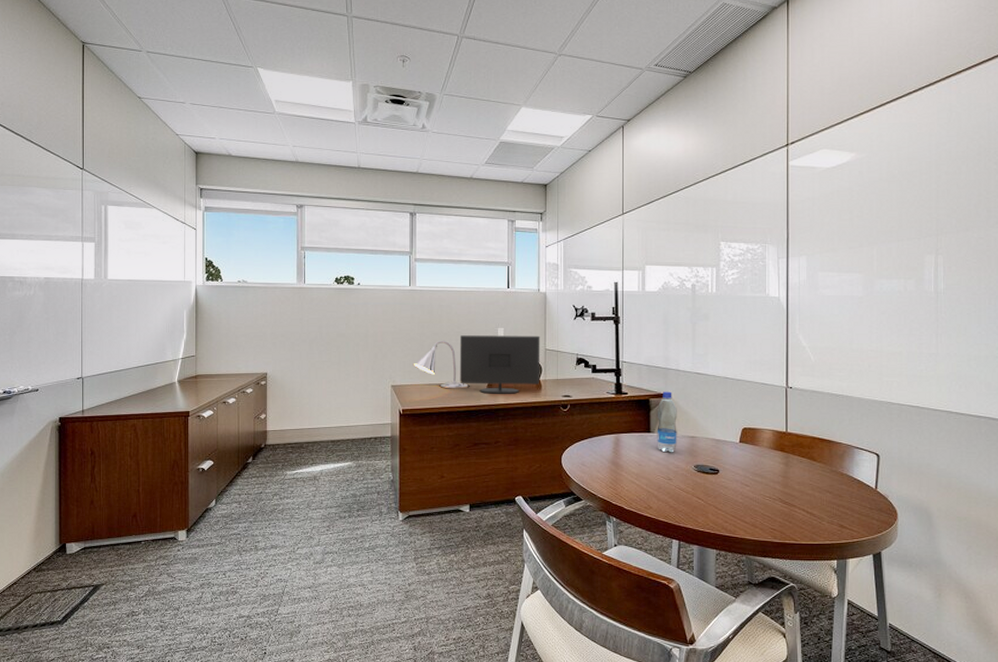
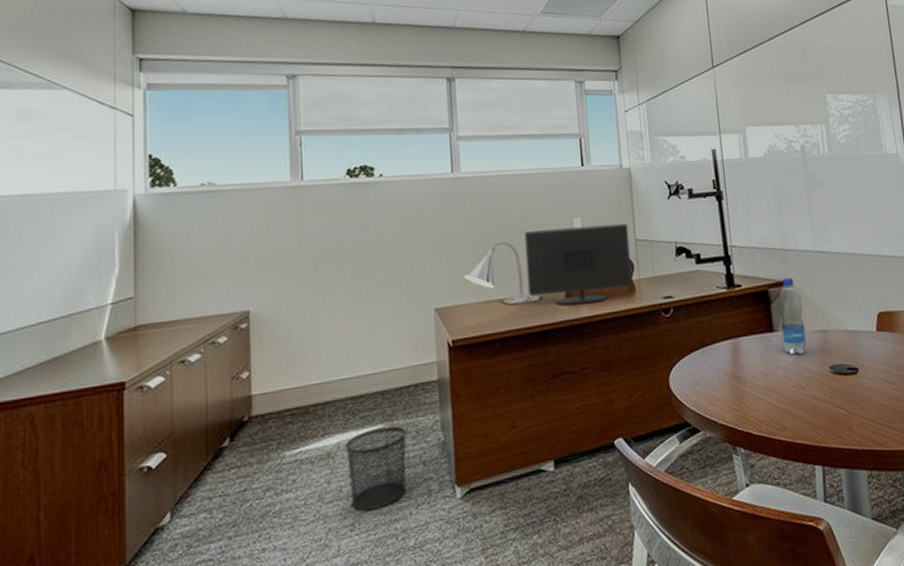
waste bin: none [326,464,367,519] -> present [344,426,407,512]

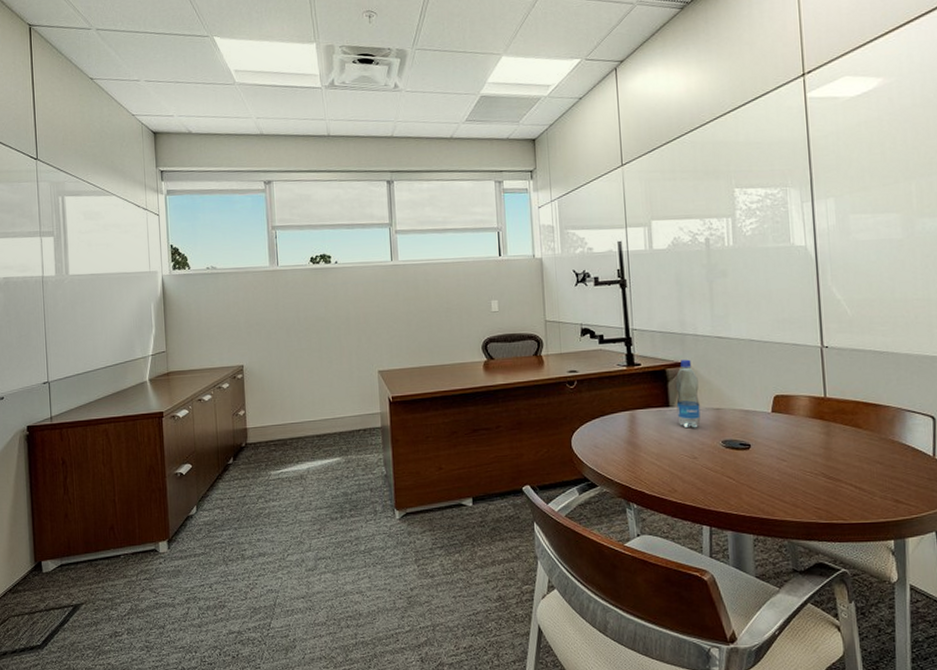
waste bin: present [344,426,407,512] -> none [313,460,358,521]
table lamp: present [463,240,542,306] -> none [400,318,464,372]
monitor: present [524,223,632,307] -> none [449,306,541,374]

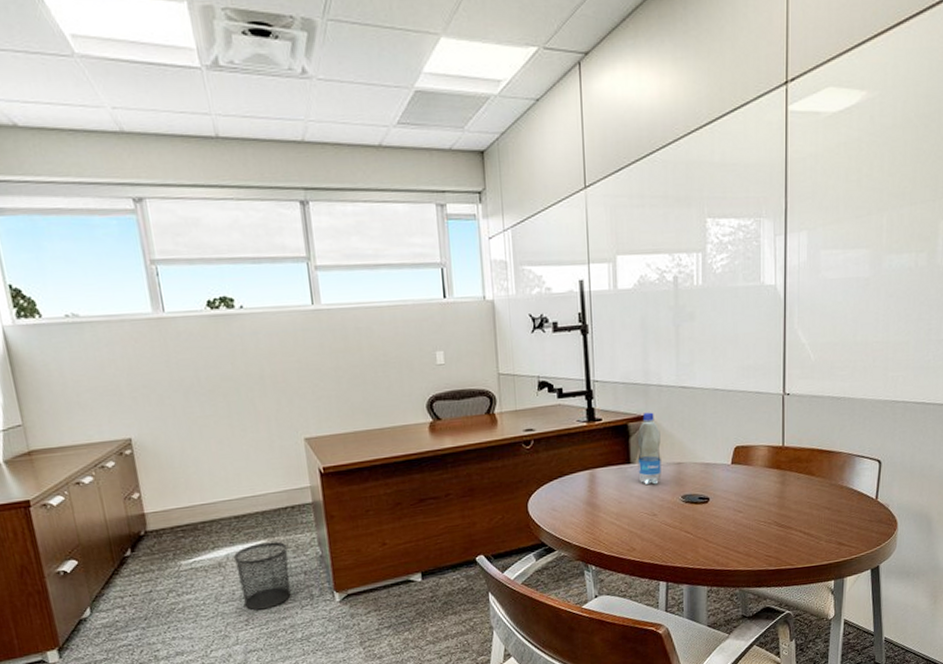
waste bin: none [313,460,358,521] -> present [233,541,291,611]

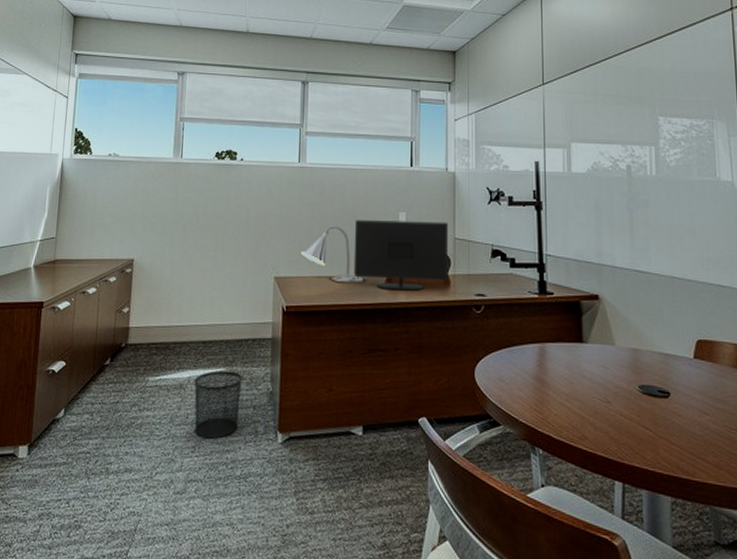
table lamp: none [329,373,407,437] -> present [300,225,366,284]
monitor: none [387,357,494,438] -> present [353,220,449,291]
bottle: present [637,412,662,486] -> none [590,292,616,369]

